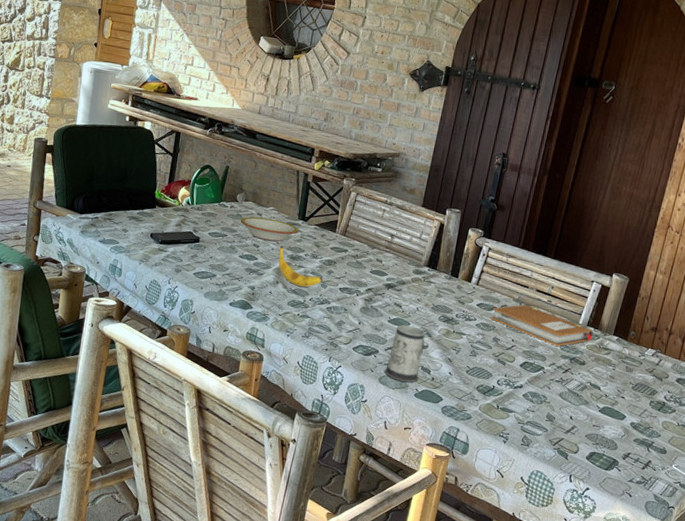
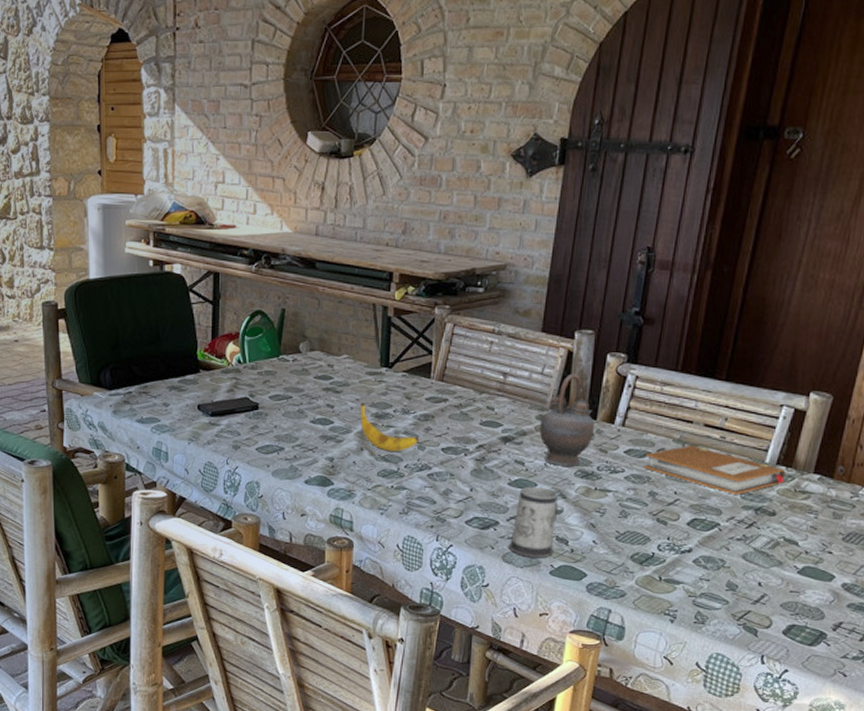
bowl: present [240,216,299,242] -> none [307,369,382,399]
teapot: none [414,240,457,312] -> present [539,373,596,466]

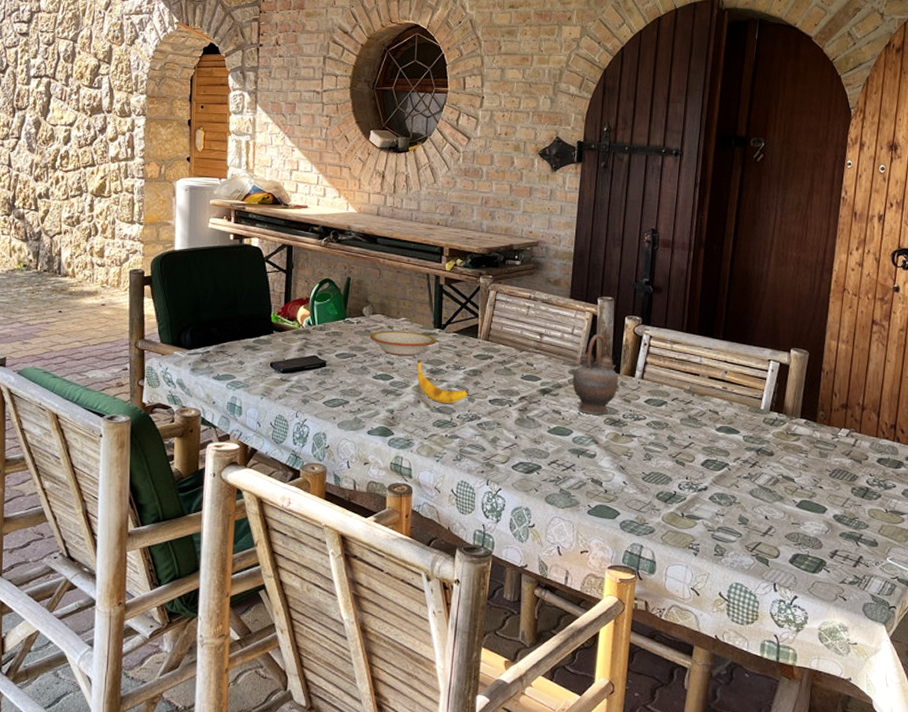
bowl: none [307,369,382,399] -> present [369,331,436,356]
mug: present [508,486,558,558] -> none [550,433,592,499]
notebook: present [643,445,785,495] -> none [661,394,777,438]

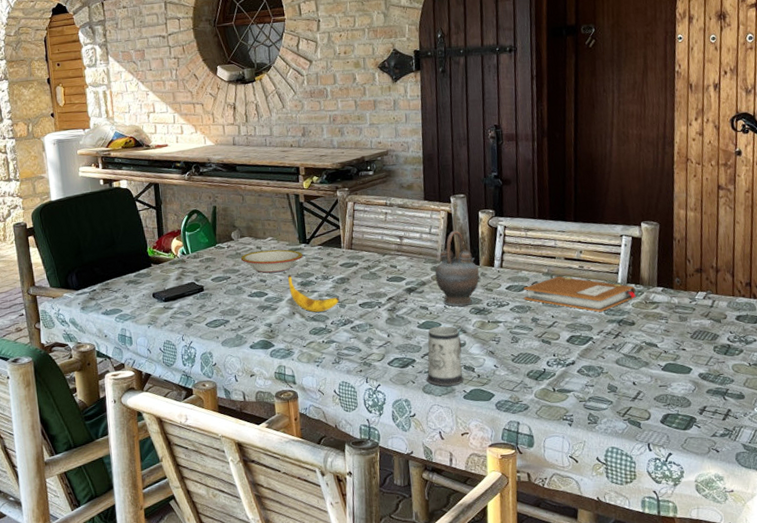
mug: none [550,433,592,499] -> present [426,326,464,387]
notebook: none [661,394,777,438] -> present [523,276,636,312]

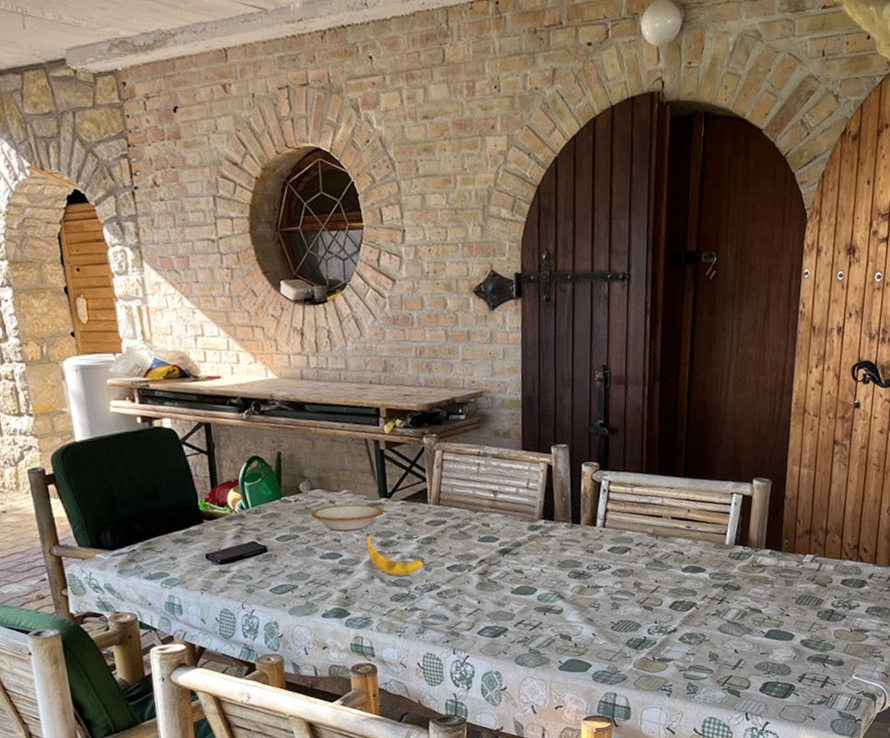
mug: present [426,326,464,387] -> none [519,591,560,657]
teapot: present [435,230,482,307] -> none [531,485,582,570]
notebook: present [523,276,636,312] -> none [626,536,743,576]

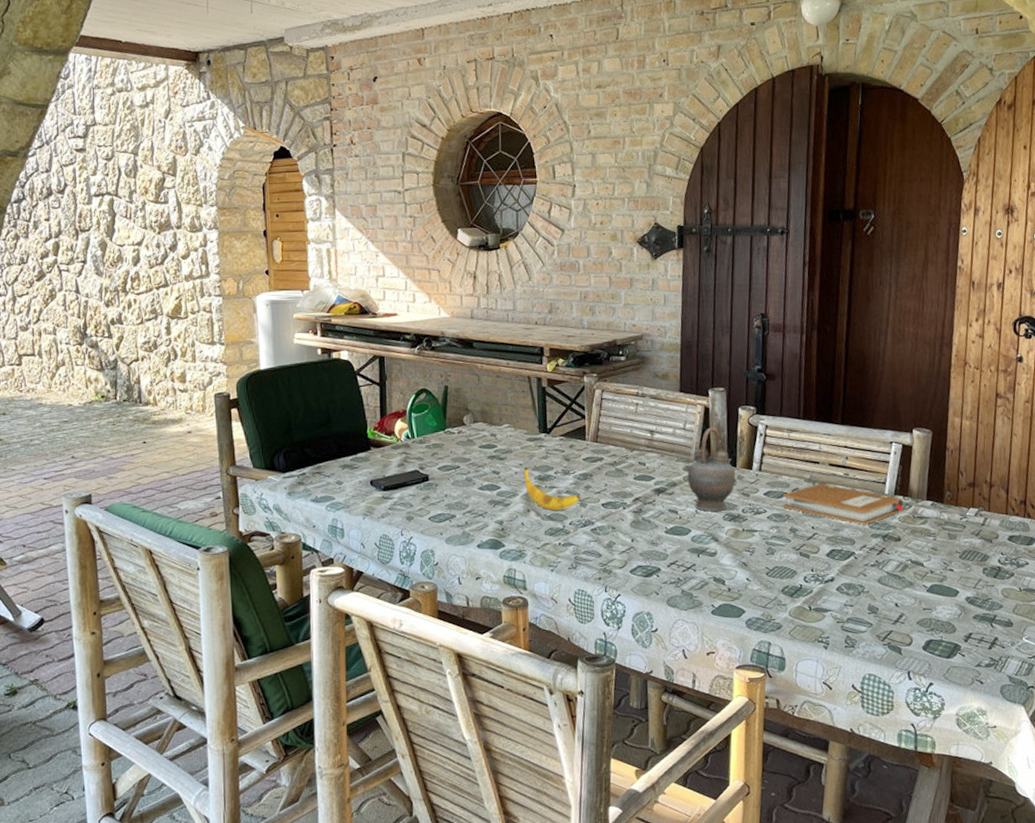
bowl: present [310,504,384,532] -> none [472,438,542,465]
teapot: none [531,485,582,570] -> present [687,427,738,512]
notebook: none [626,536,743,576] -> present [782,483,903,525]

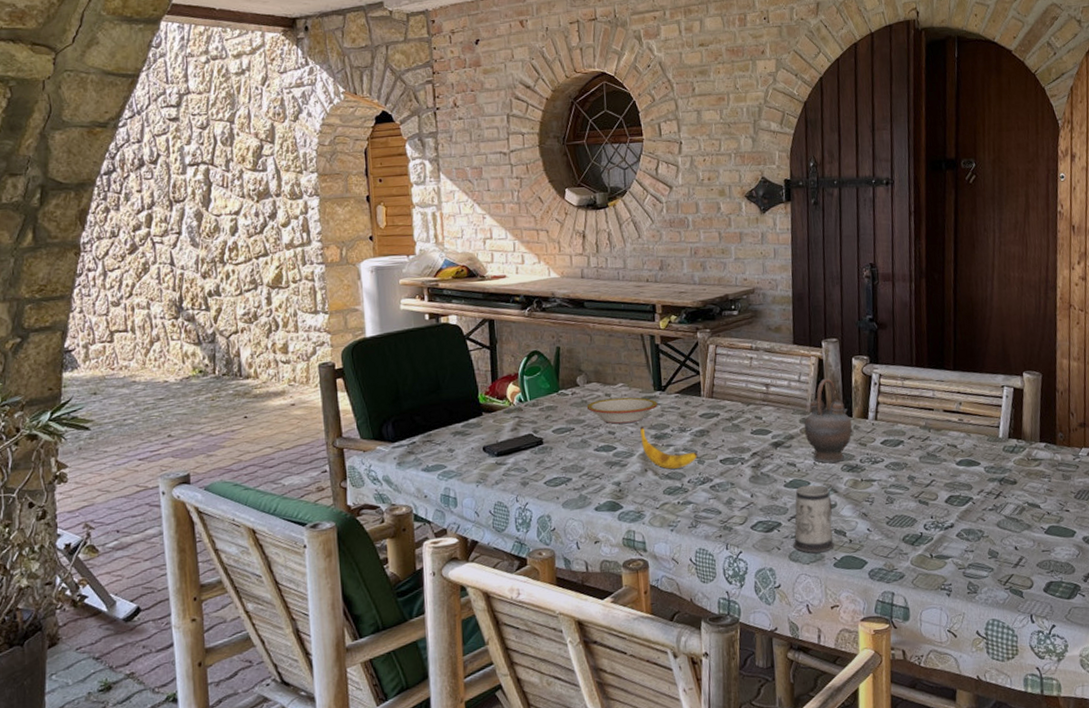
bowl: none [472,438,542,465] -> present [586,397,658,424]
mug: none [671,532,713,600] -> present [793,484,834,553]
notebook: present [782,483,903,525] -> none [899,429,1018,470]

